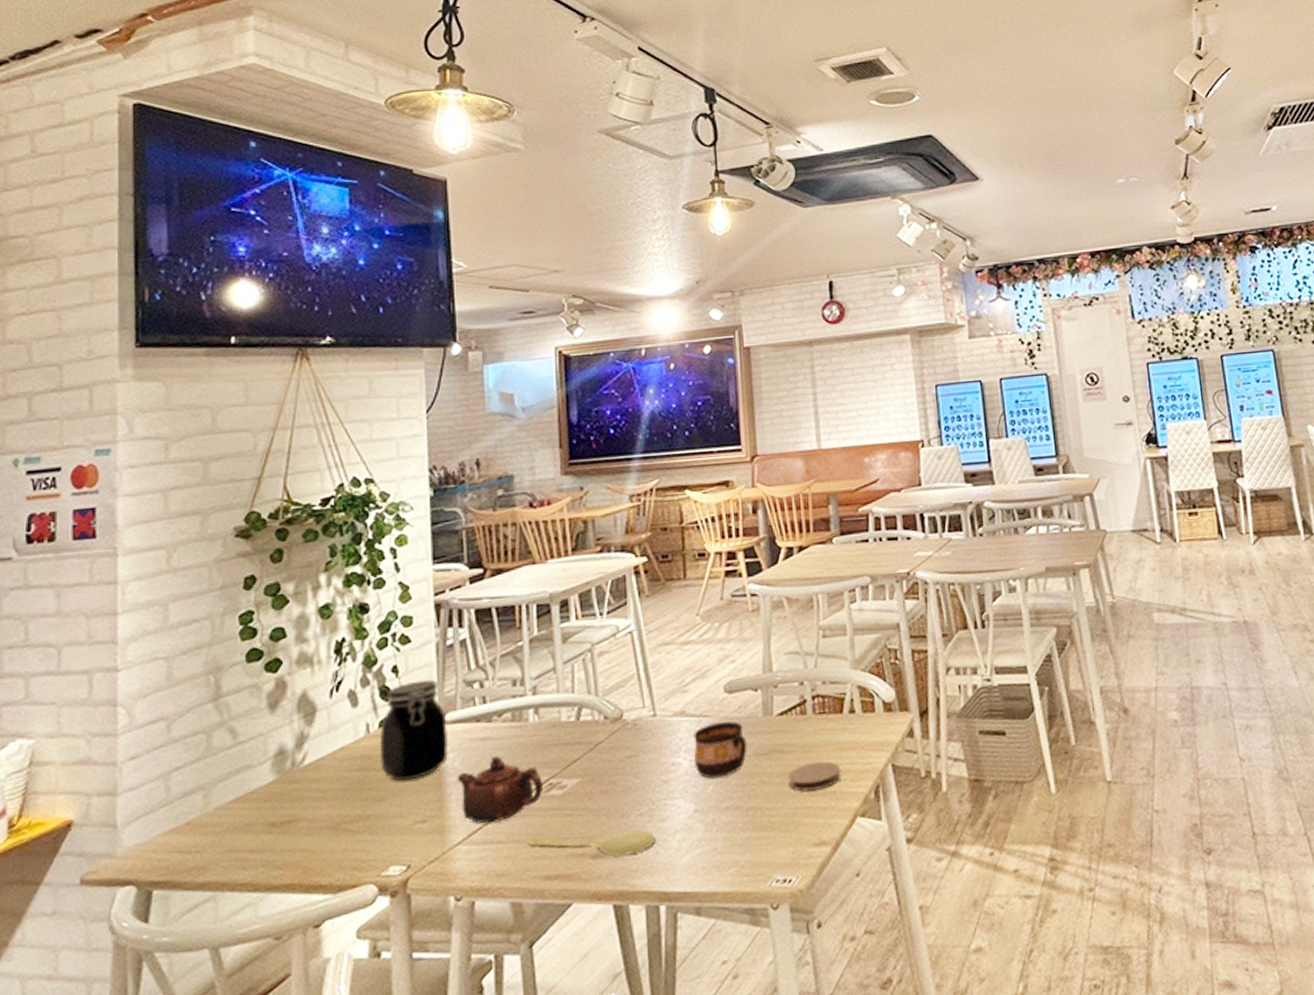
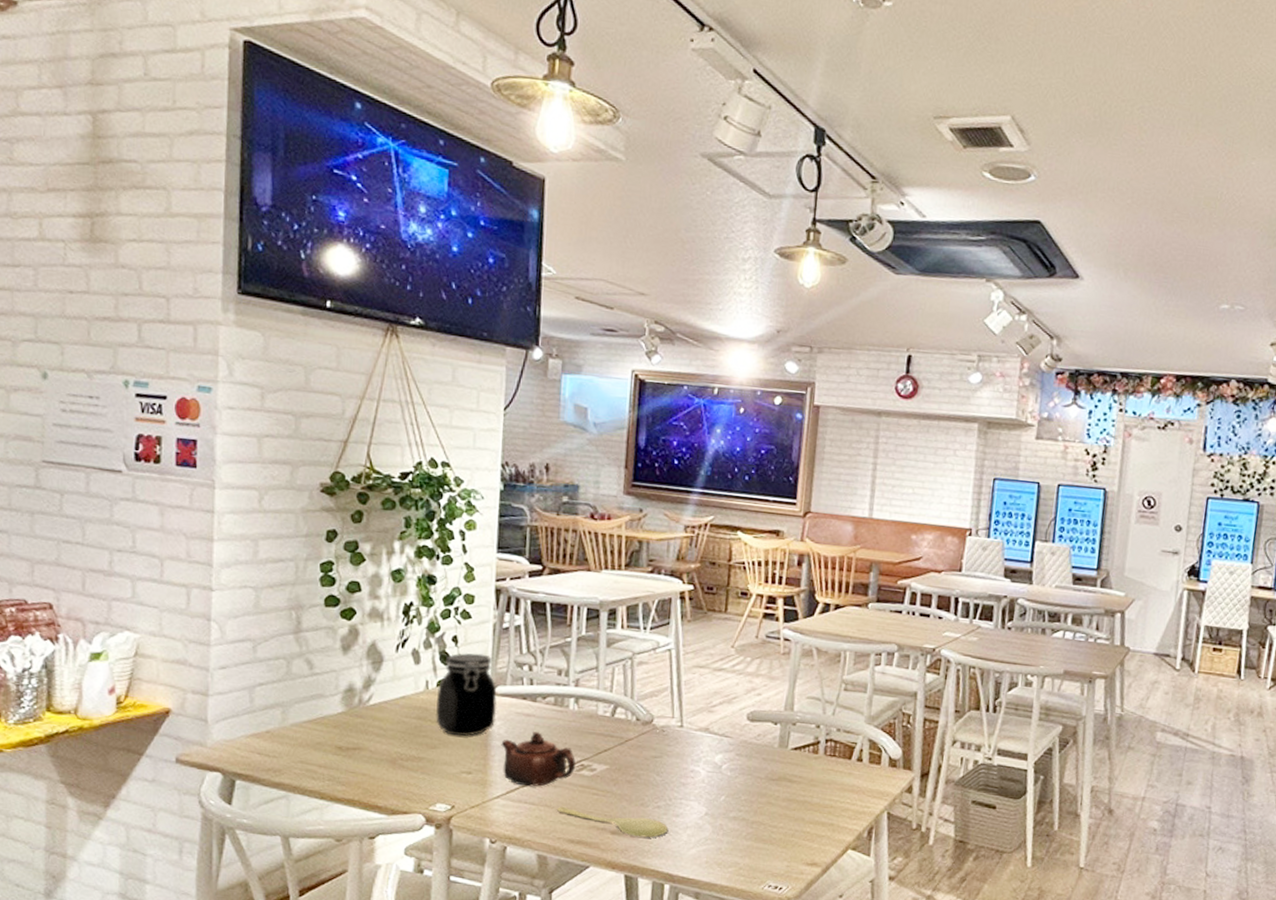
cup: present [693,721,747,779] -> none [711,744,761,791]
coaster: present [787,761,841,791] -> none [792,795,841,820]

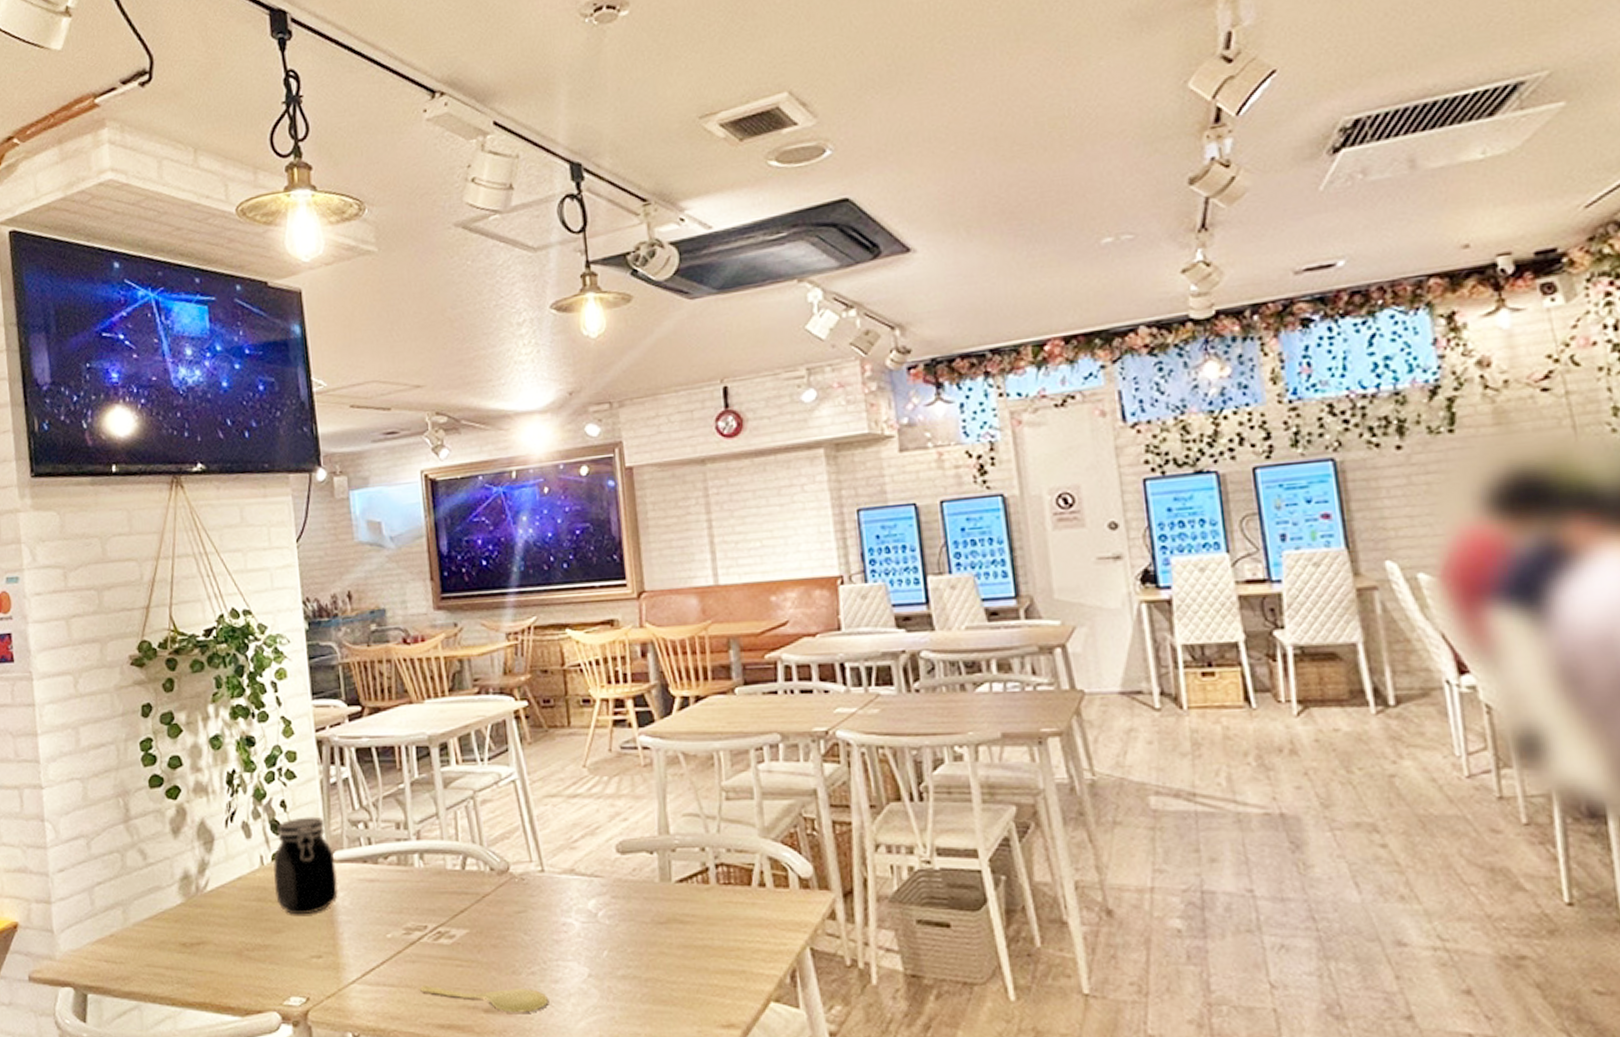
teapot: present [501,732,576,787] -> none [348,899,432,965]

